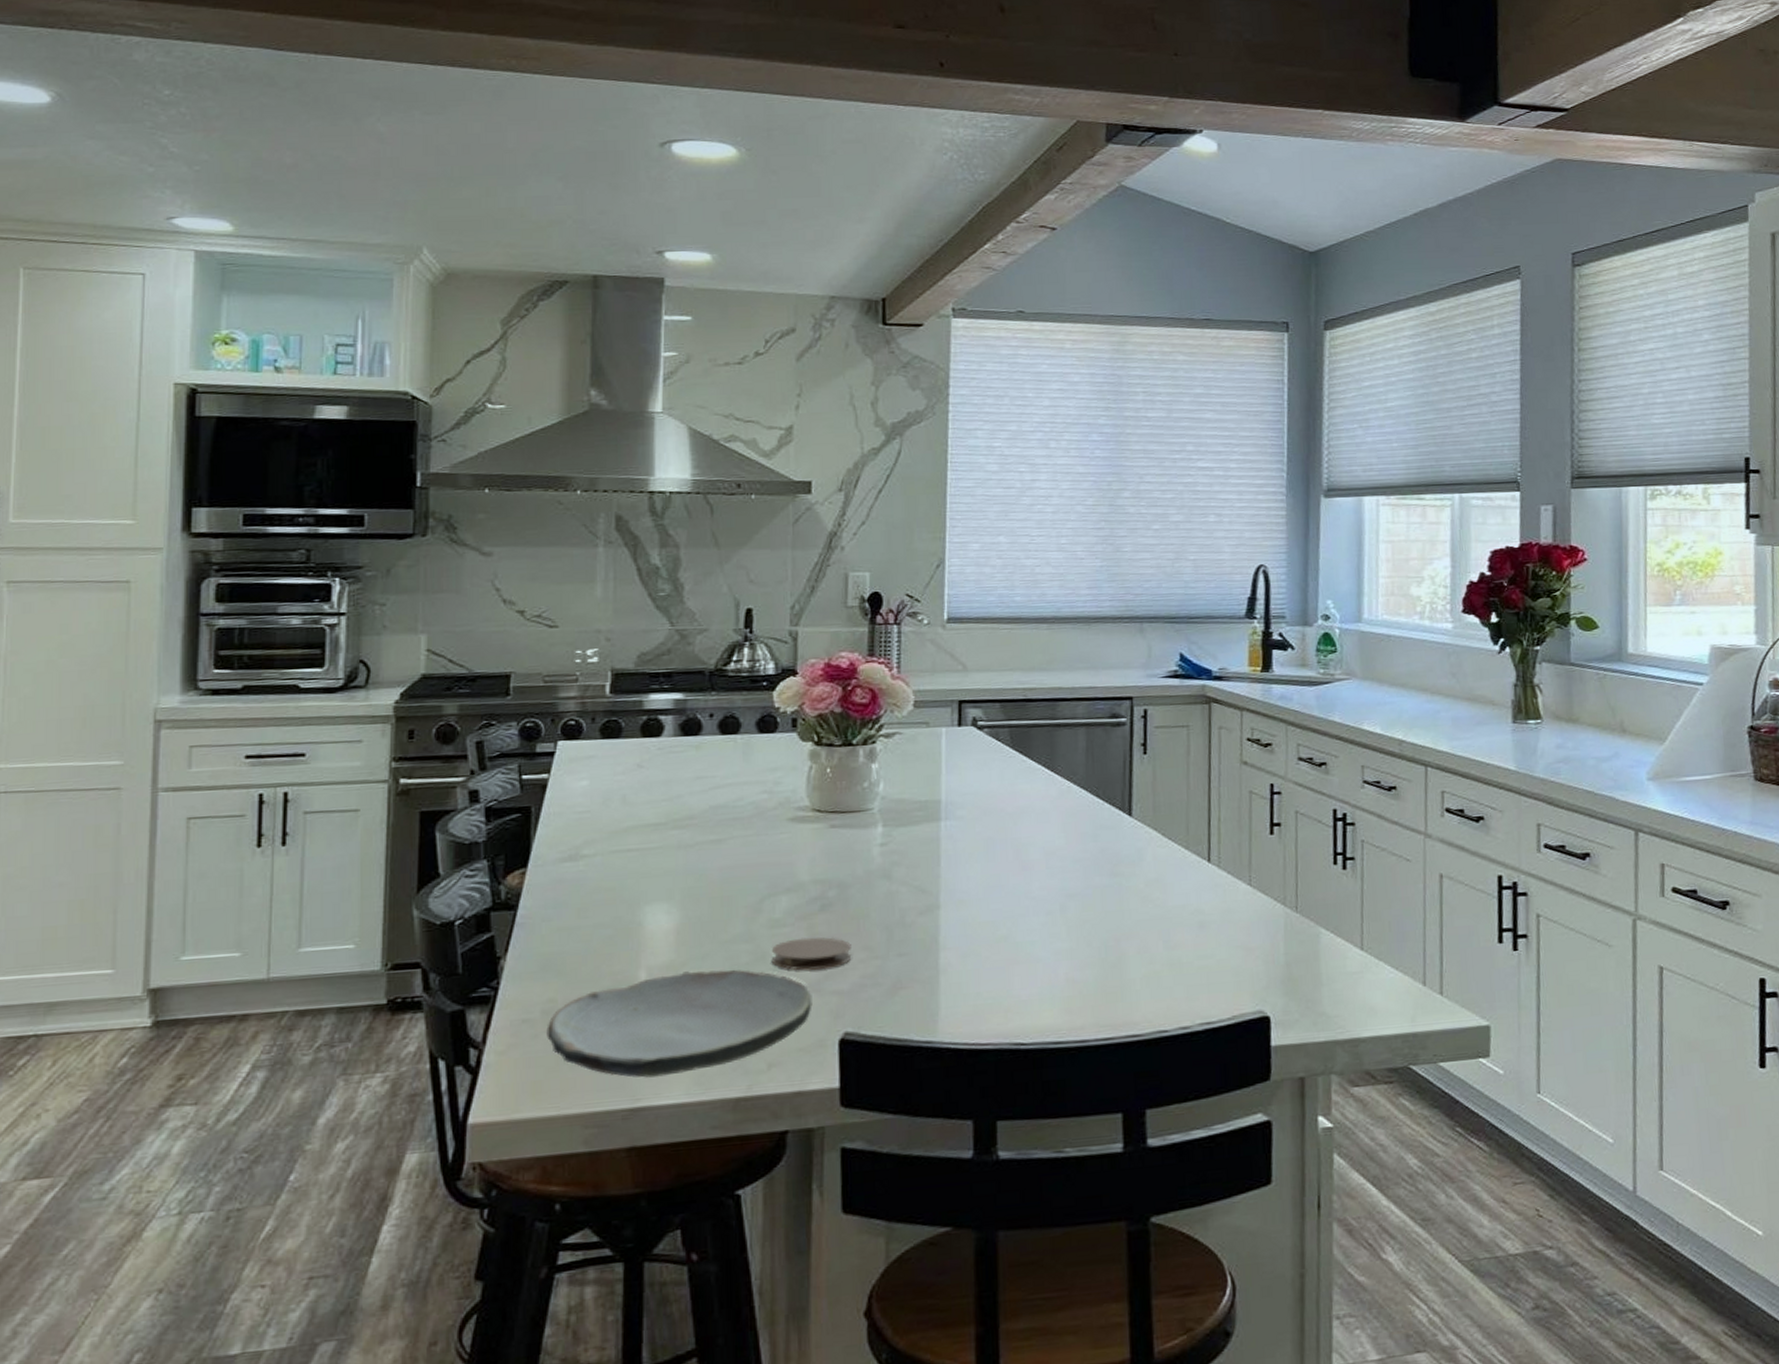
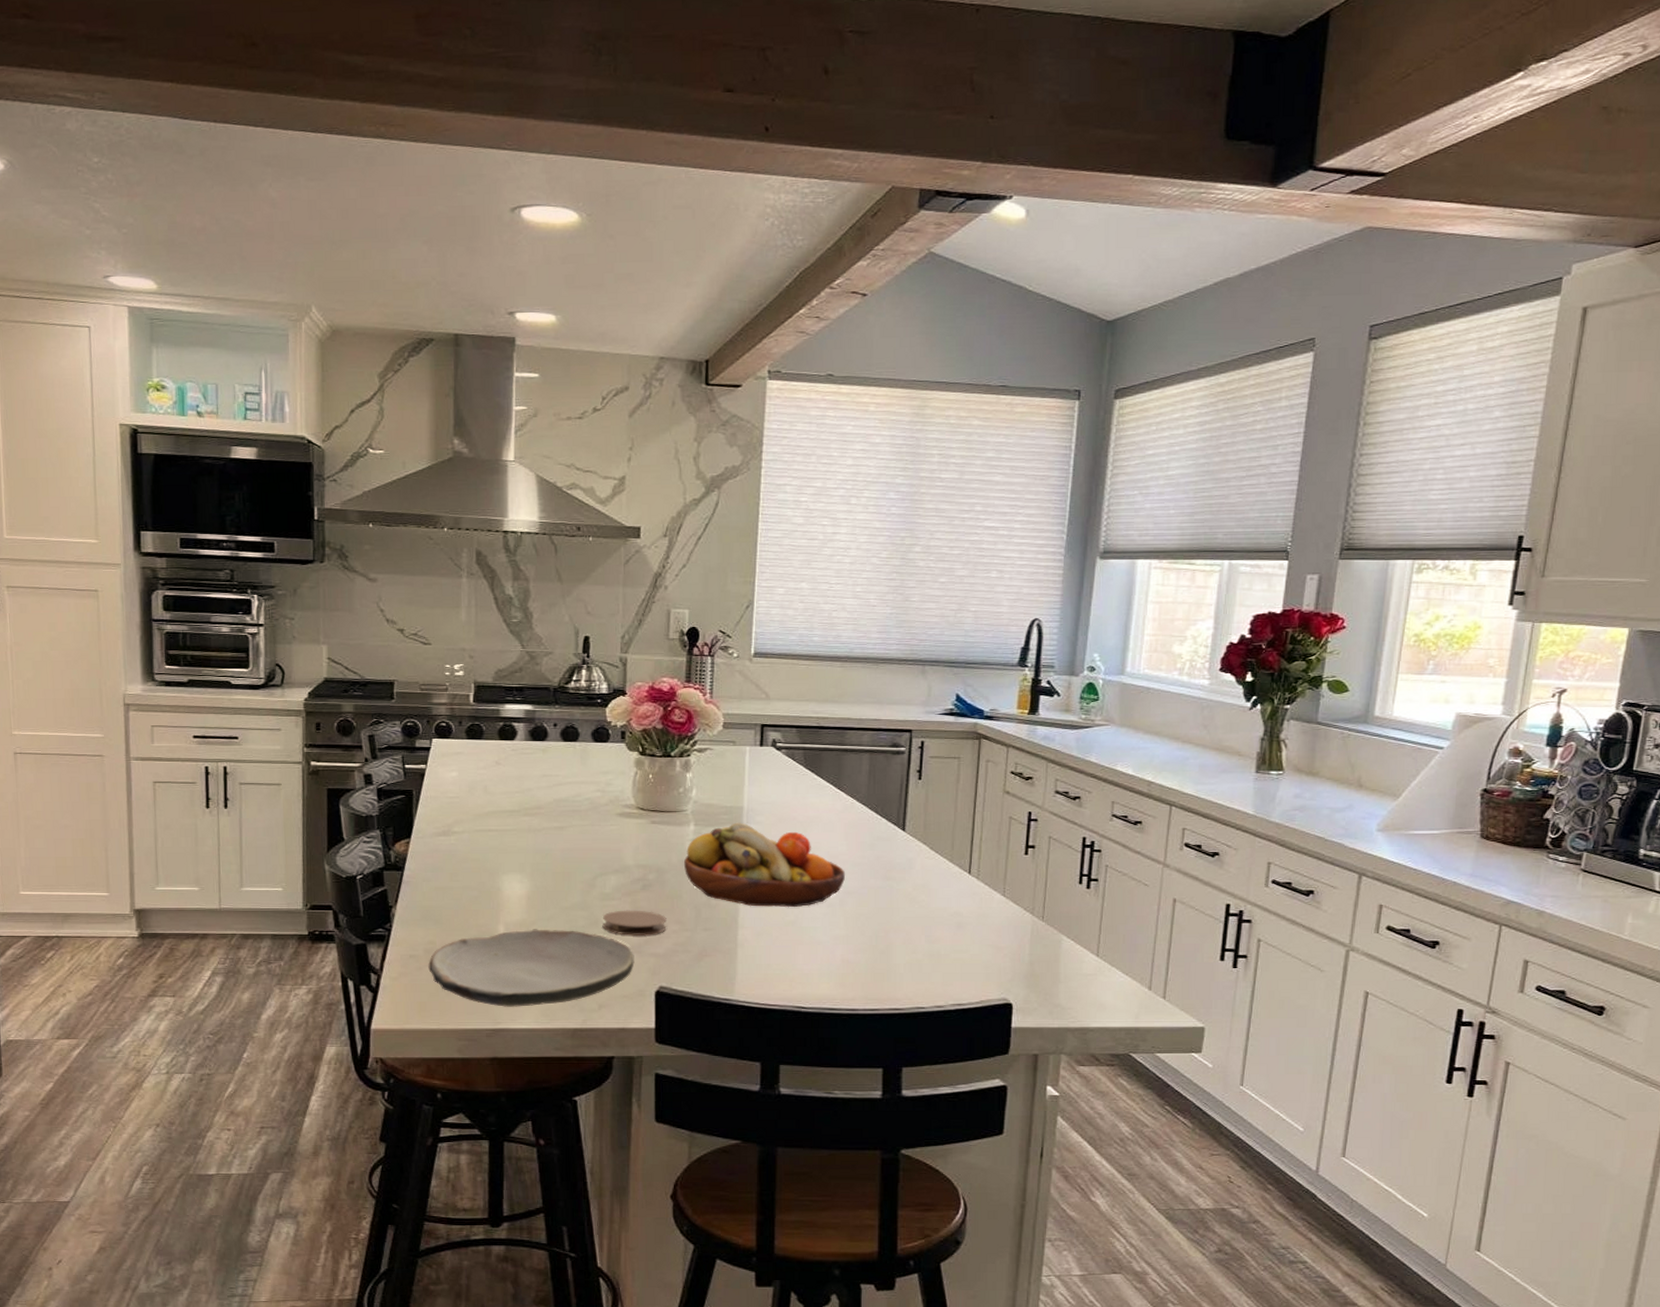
fruit bowl: none [871,819,1066,922] -> present [684,822,846,908]

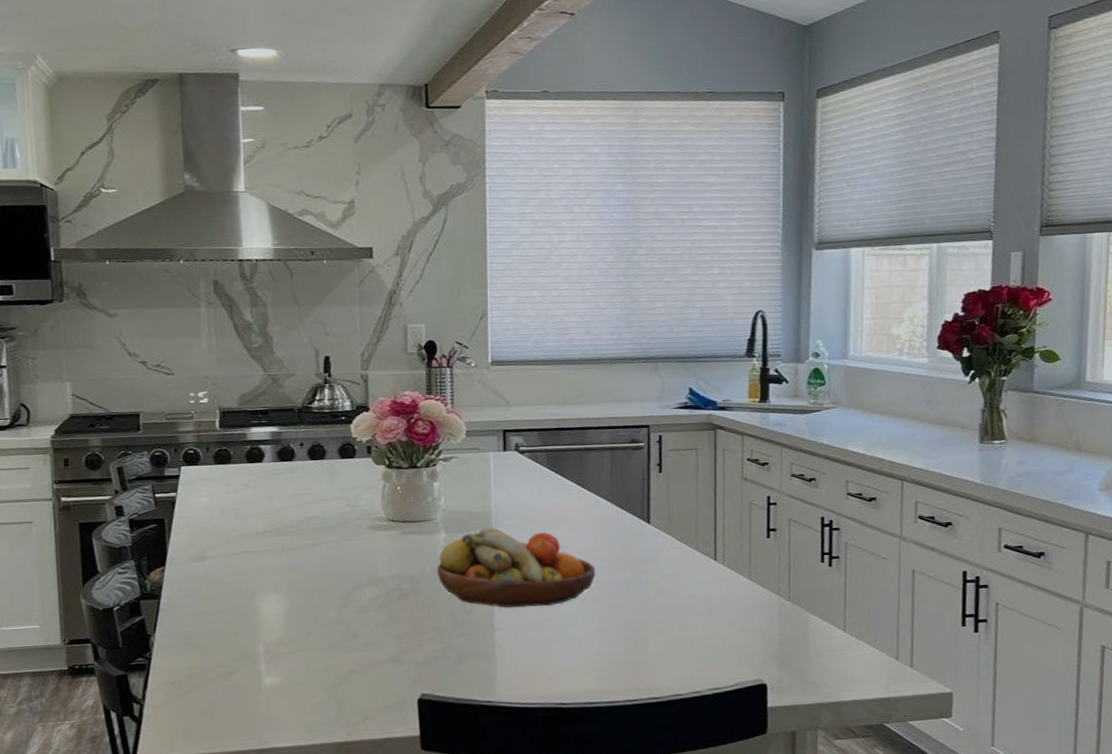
plate: present [428,929,635,1008] -> none [190,645,395,727]
coaster: present [602,910,667,937] -> none [361,620,425,646]

